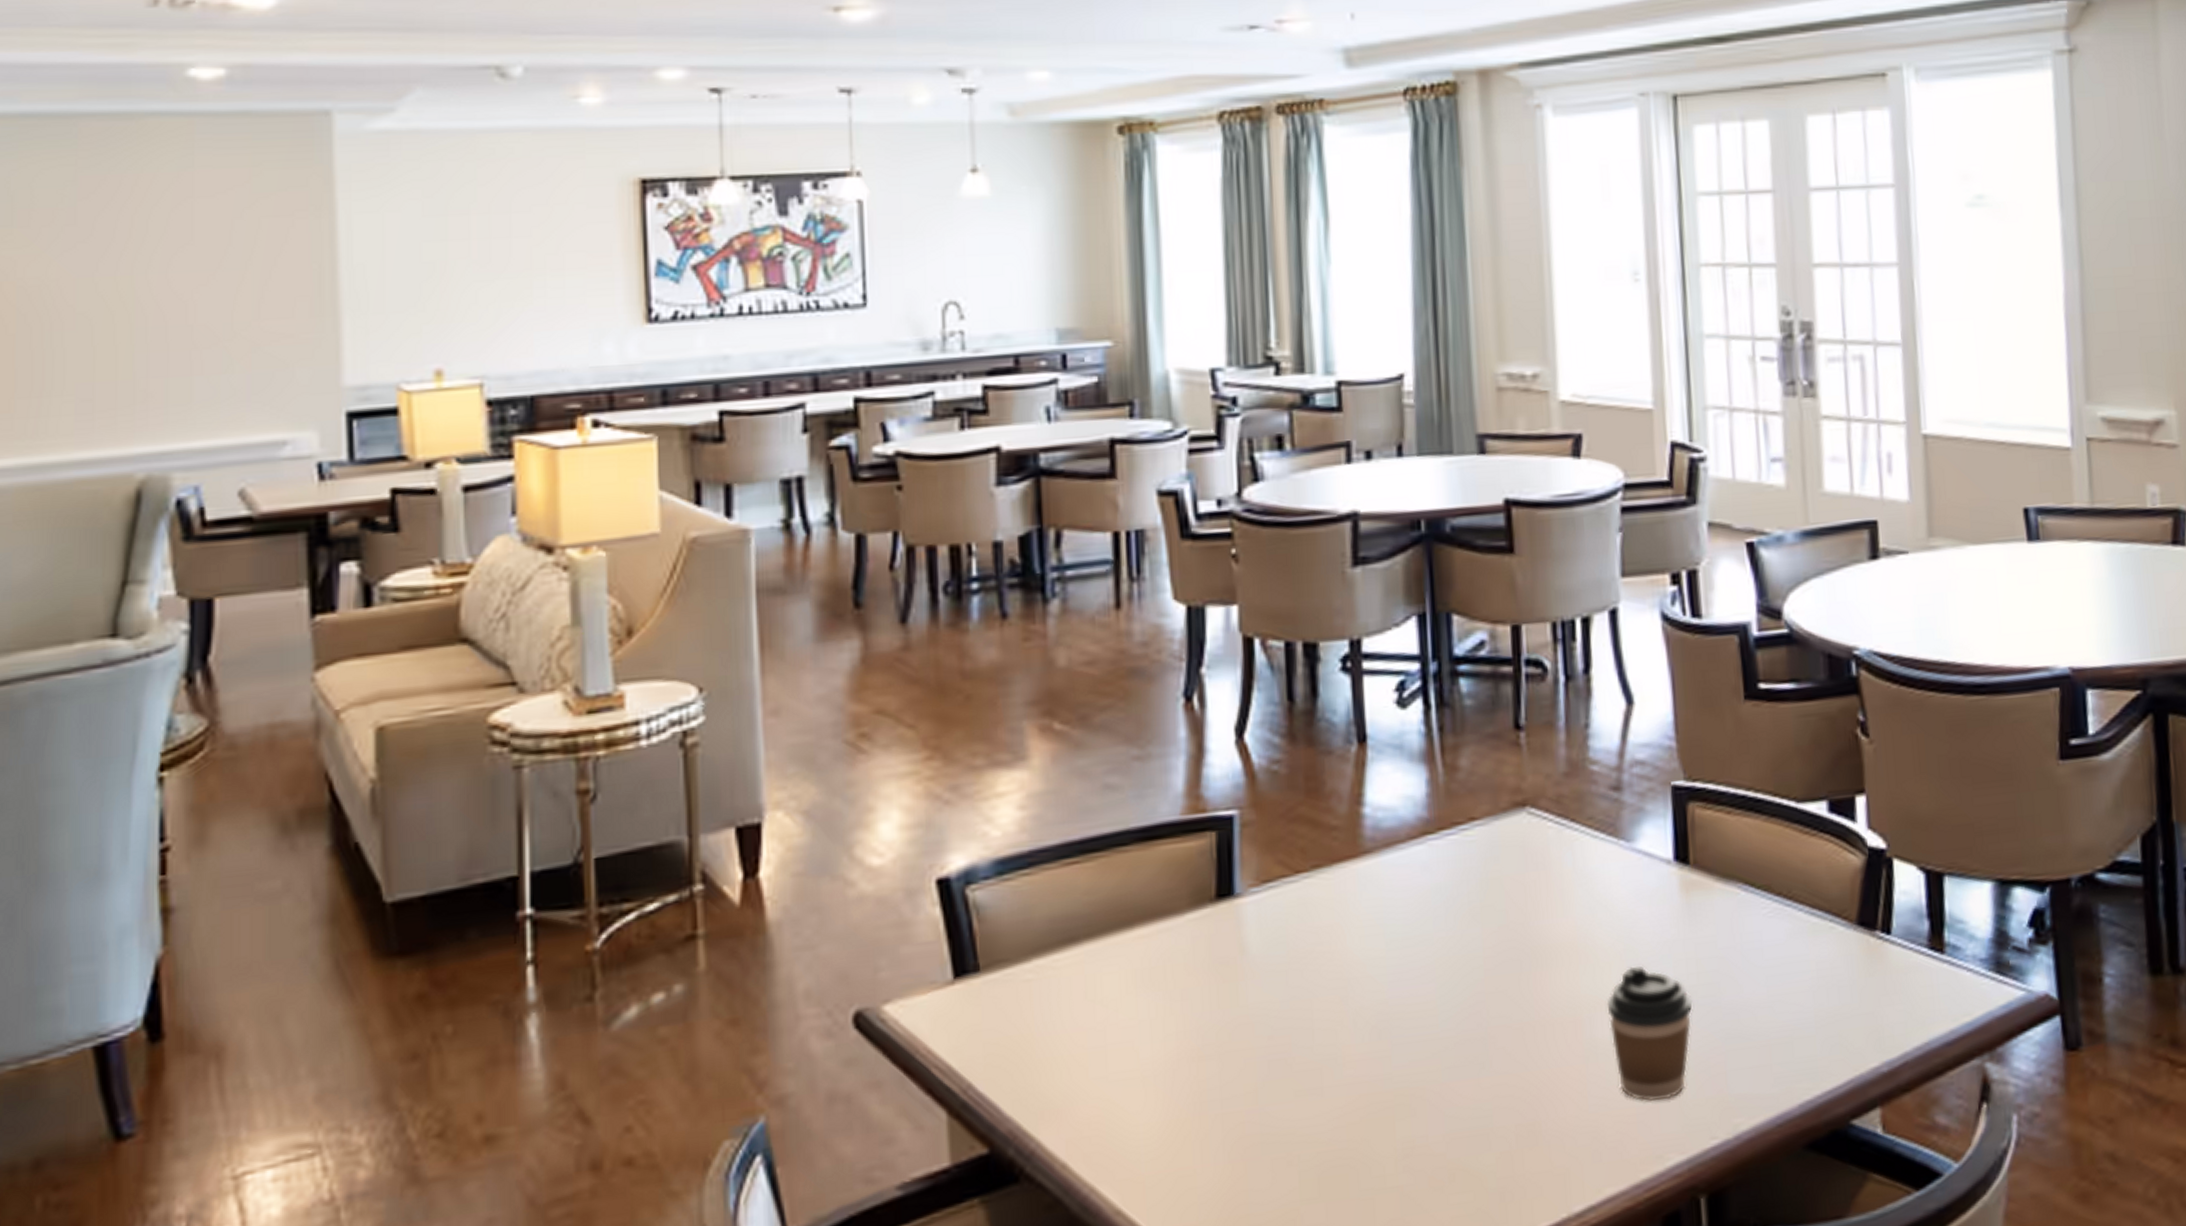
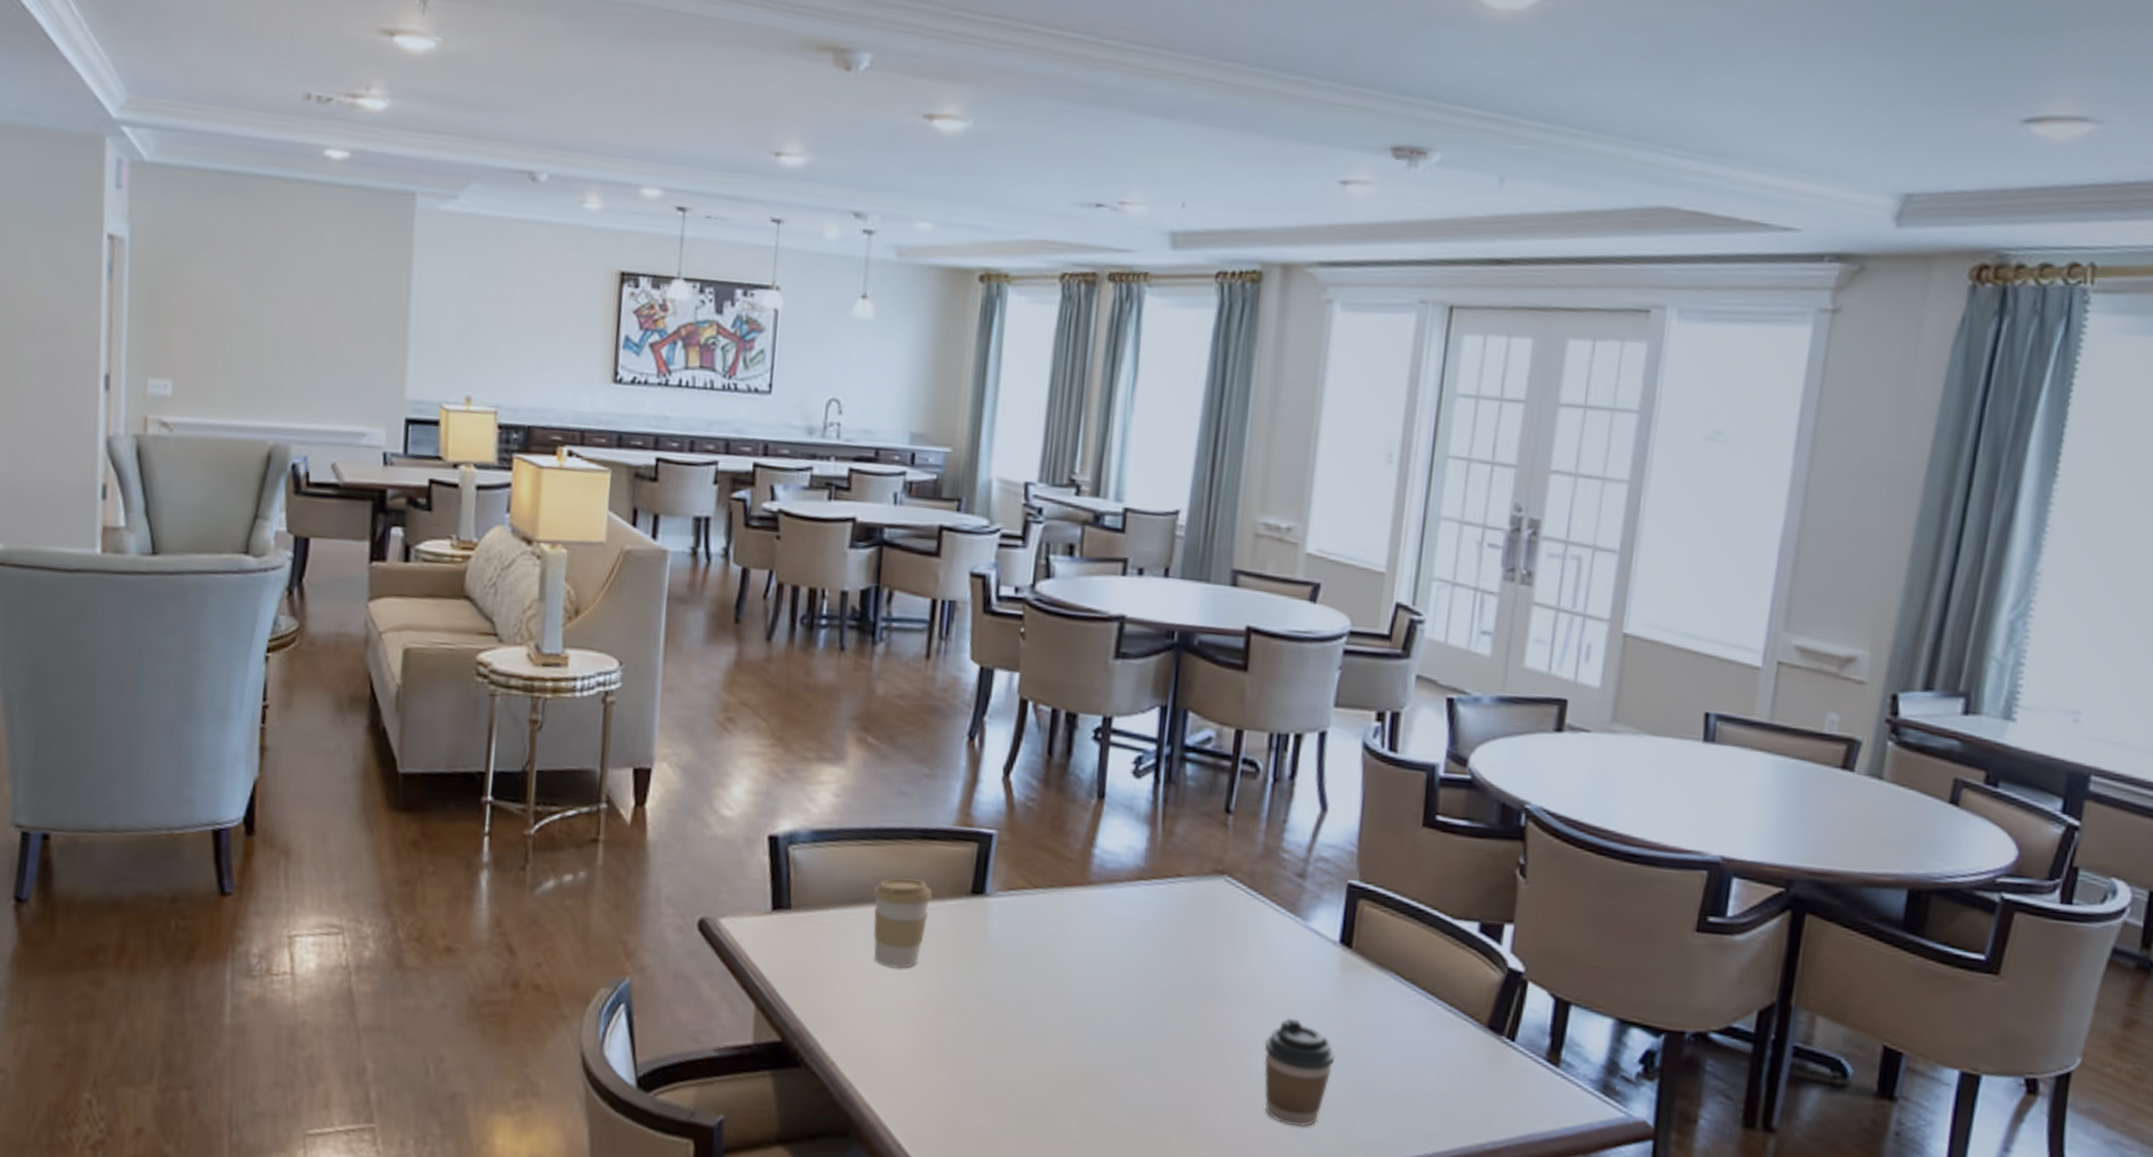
coffee cup: none [1087,894,1167,1020] -> present [873,878,933,969]

